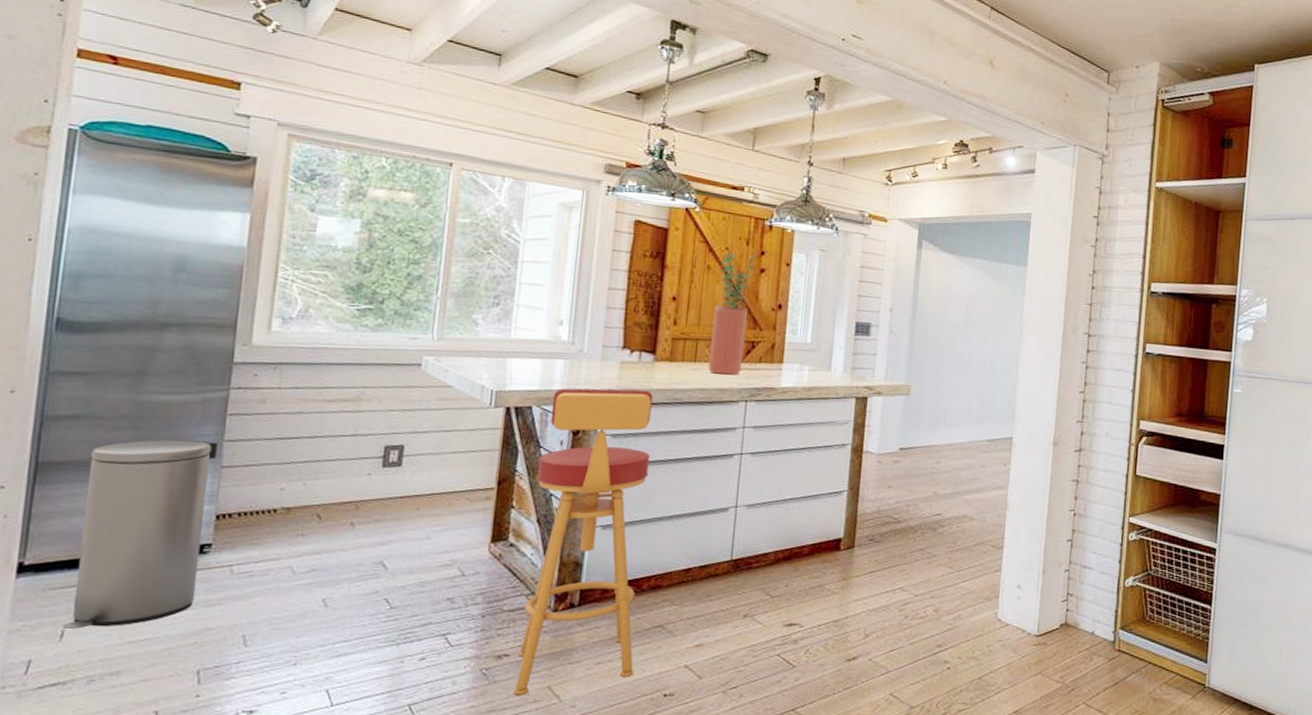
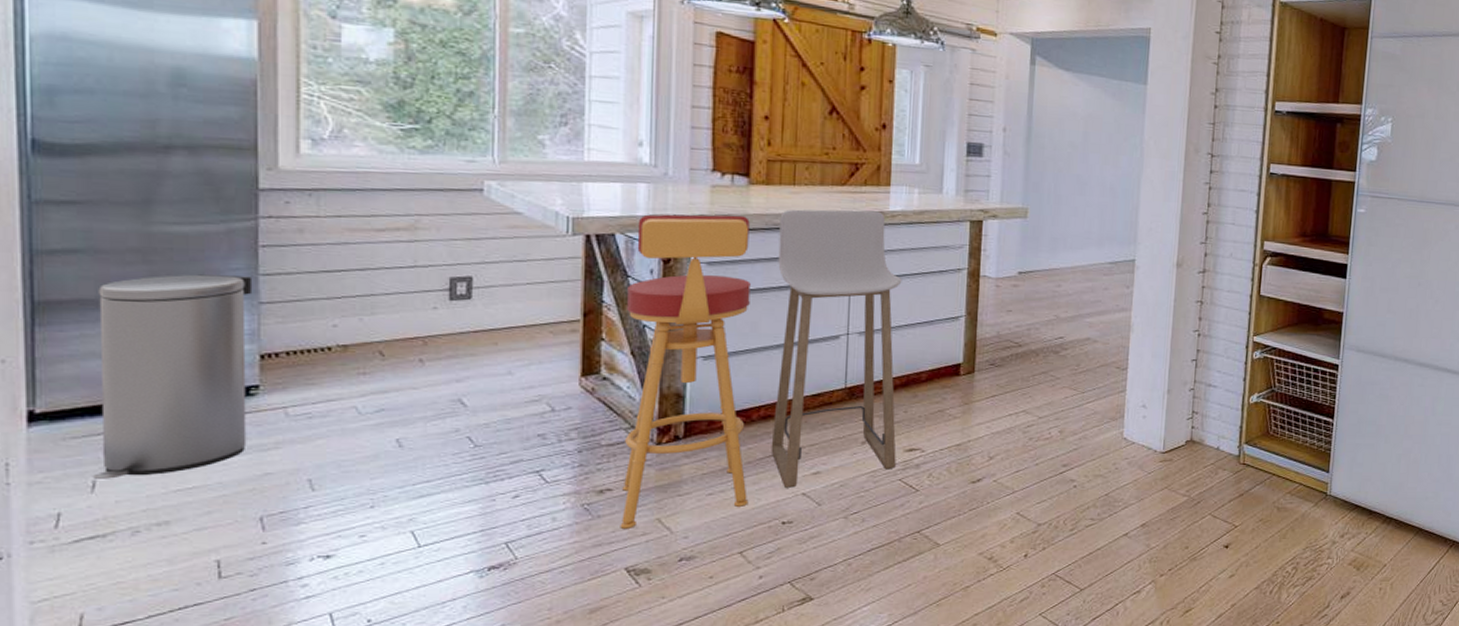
bar stool: none [658,384,790,660] -> present [771,209,902,488]
vase: present [708,247,756,375] -> none [809,62,855,199]

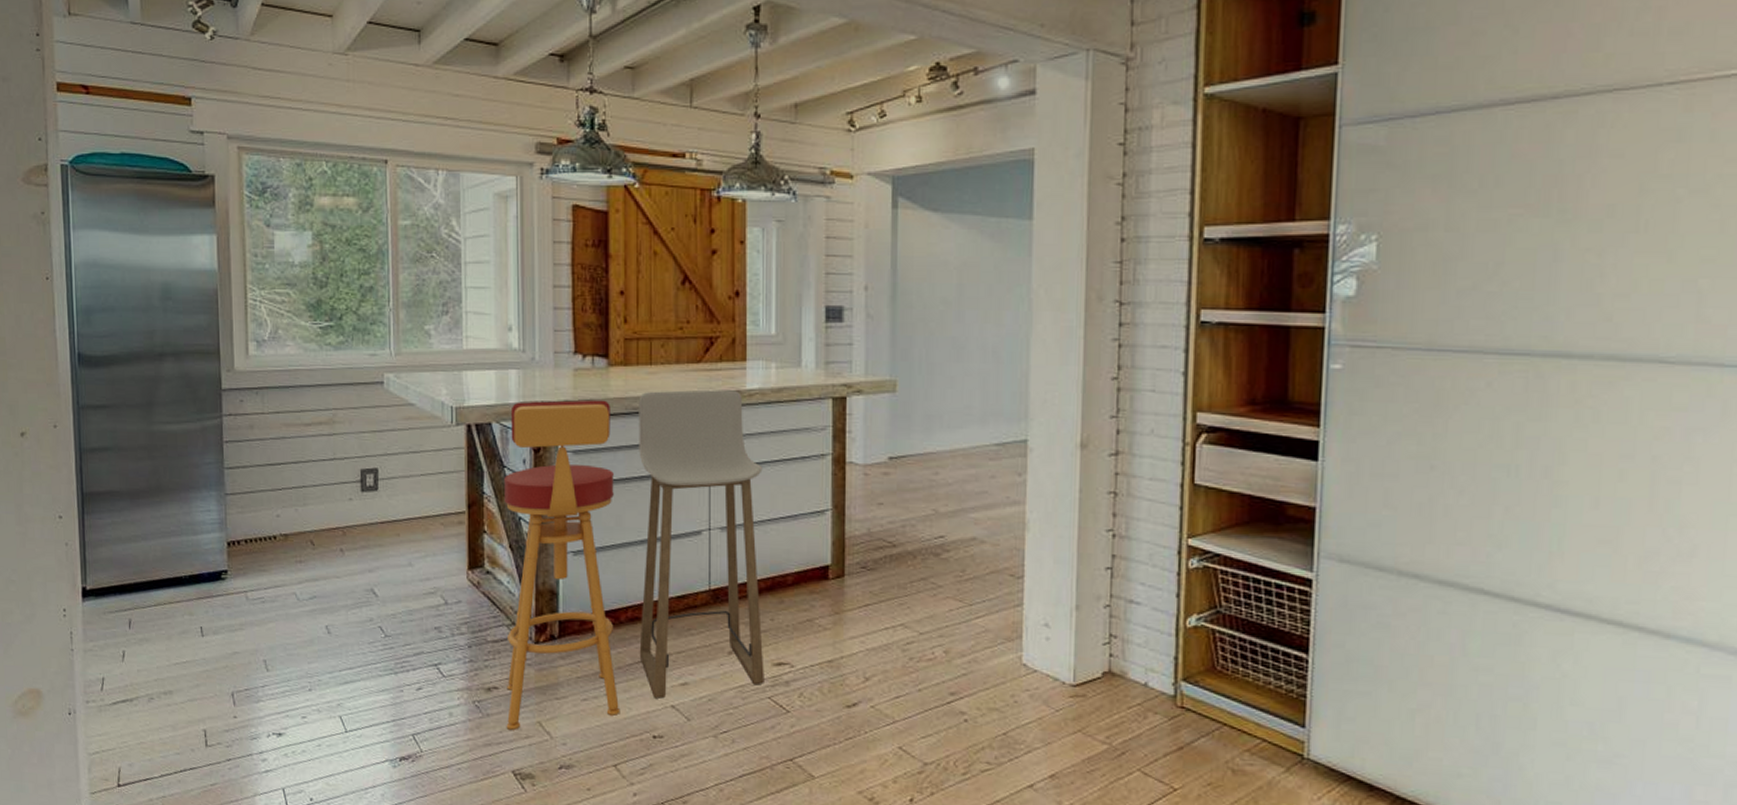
pedal bin: present [93,274,253,479] -> none [122,468,221,650]

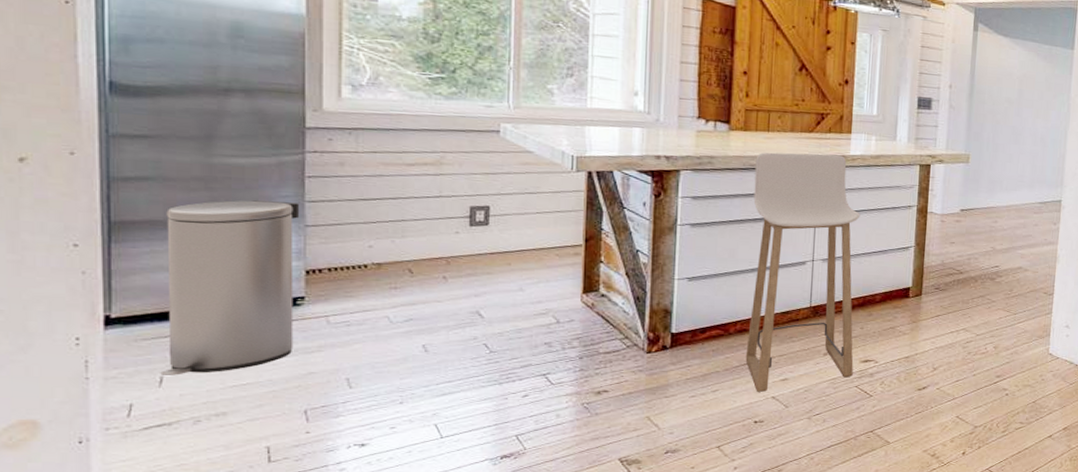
pedal bin: none [122,468,221,650] -> present [160,200,300,376]
bar stool: present [504,399,621,730] -> none [615,155,730,425]

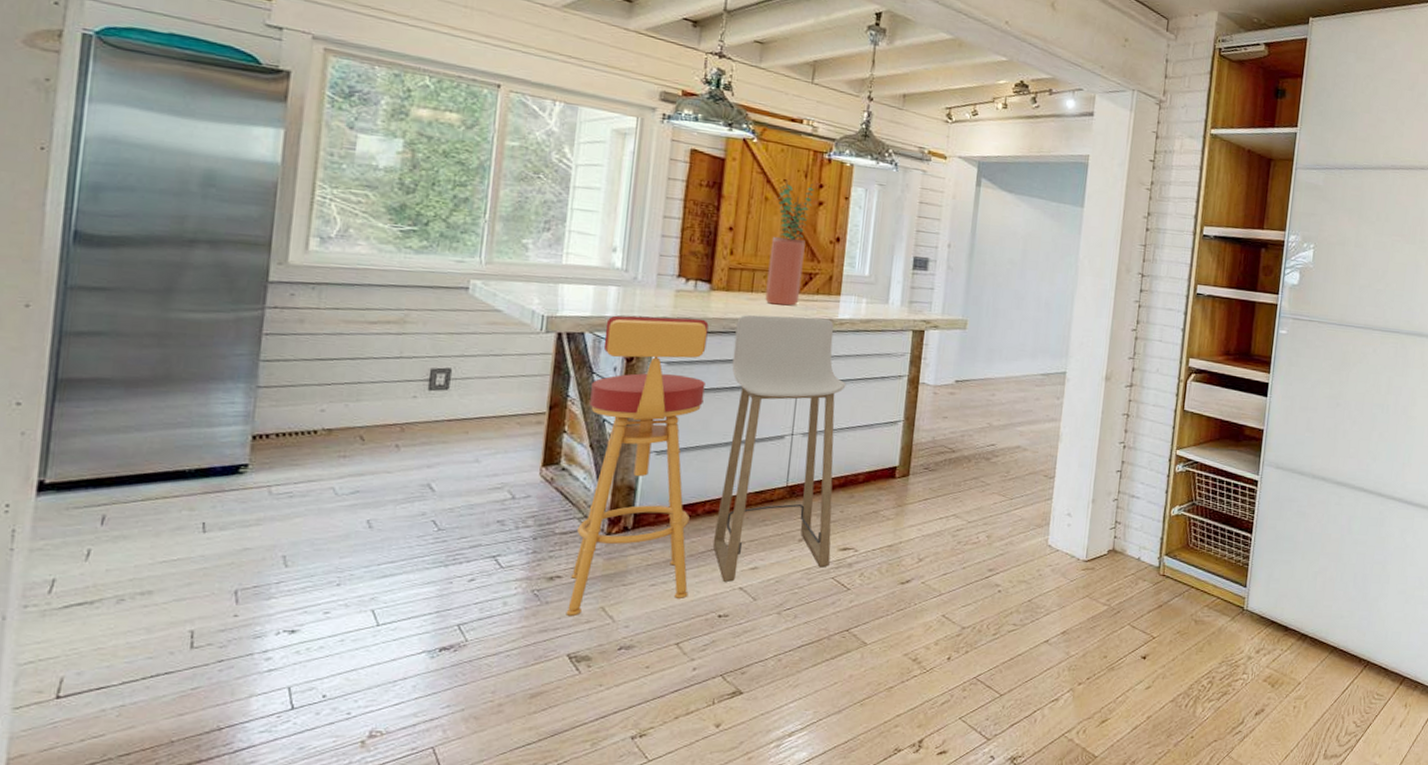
pedal bin: present [160,200,300,376] -> none [88,358,254,548]
bar stool: none [615,155,730,425] -> present [566,315,709,616]
vase: none [781,26,822,144] -> present [765,179,814,306]

